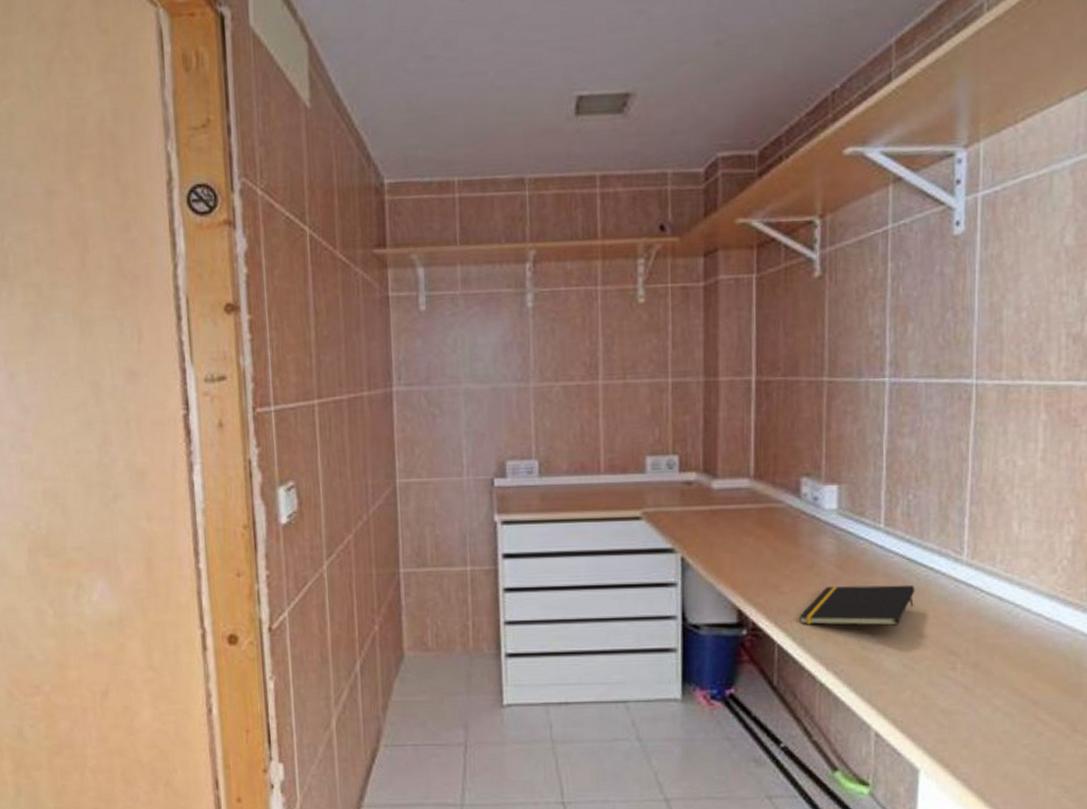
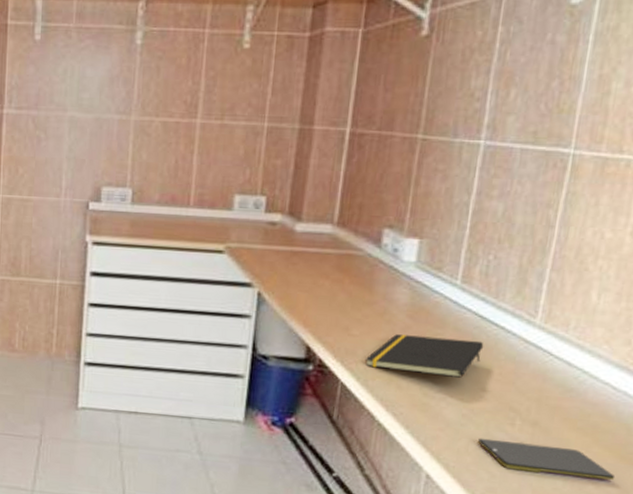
smartphone: none [923,686,1061,717] -> present [478,438,616,480]

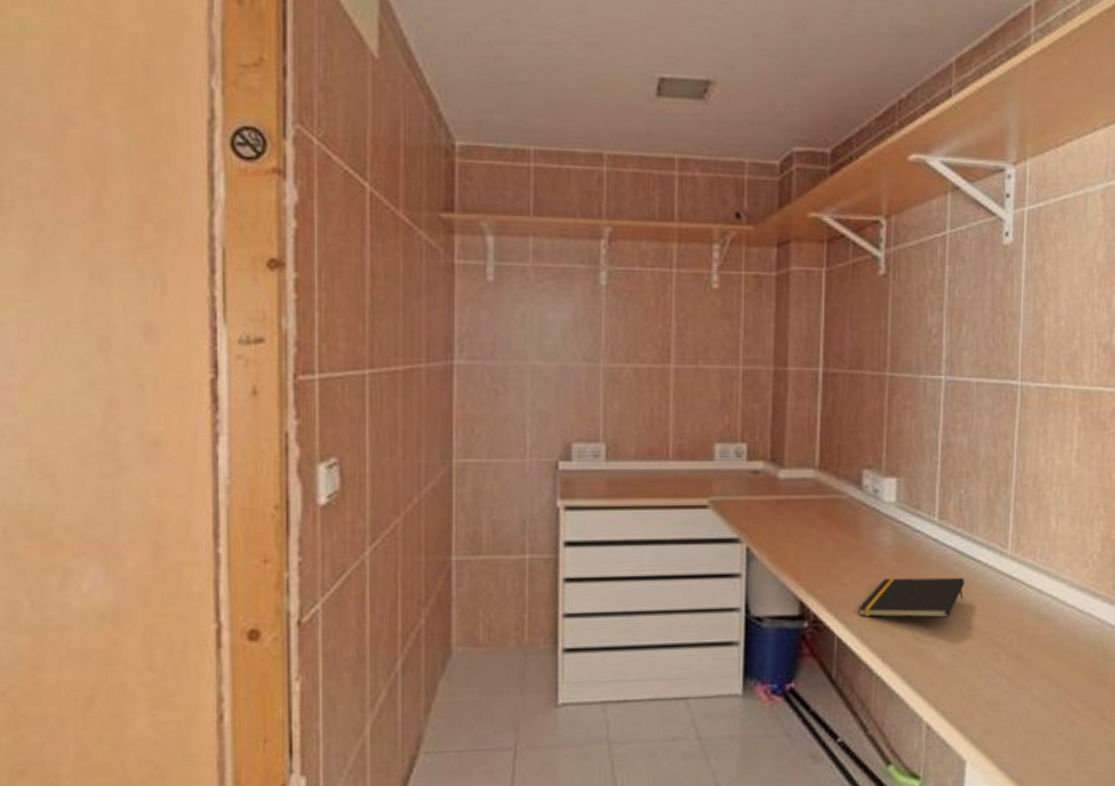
smartphone: present [478,438,616,480] -> none [970,677,1091,707]

